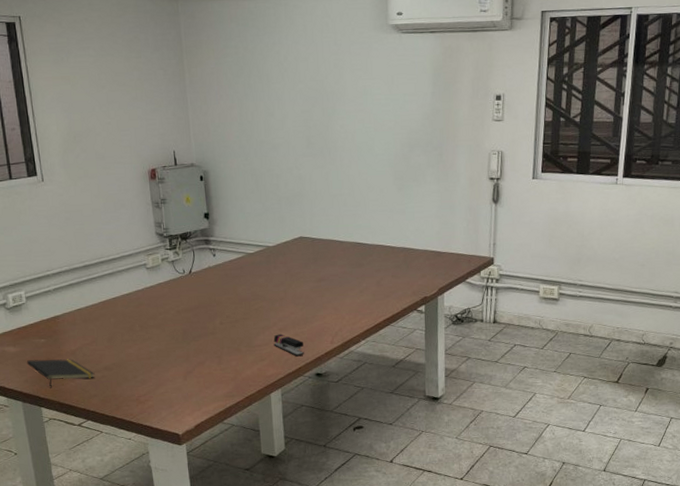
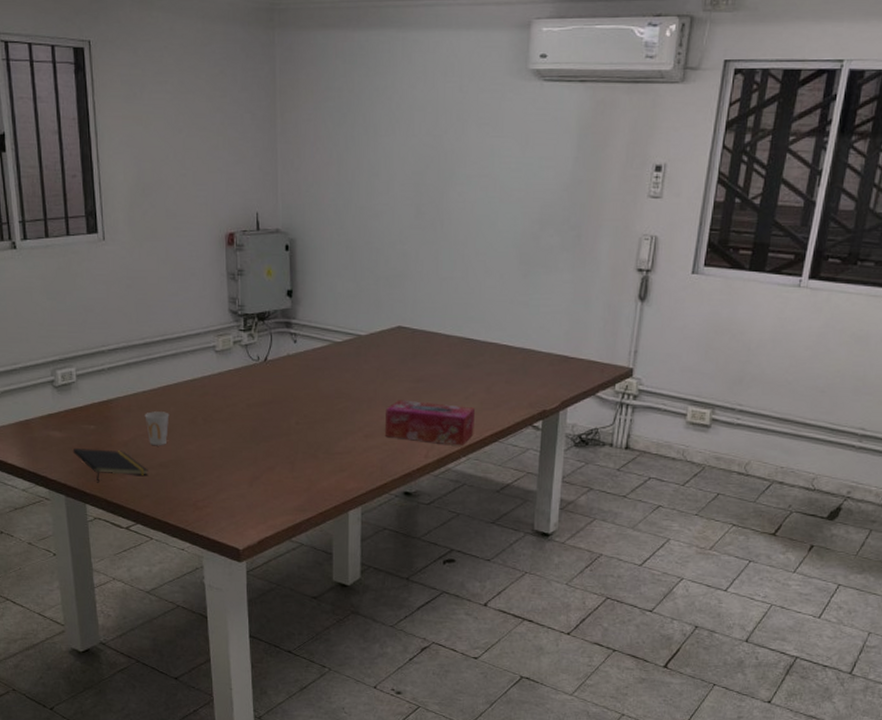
cup: none [88,322,110,353] -> present [144,411,170,446]
stapler: present [273,334,305,357] -> none [357,441,393,470]
tissue box: none [295,297,370,331] -> present [386,400,475,446]

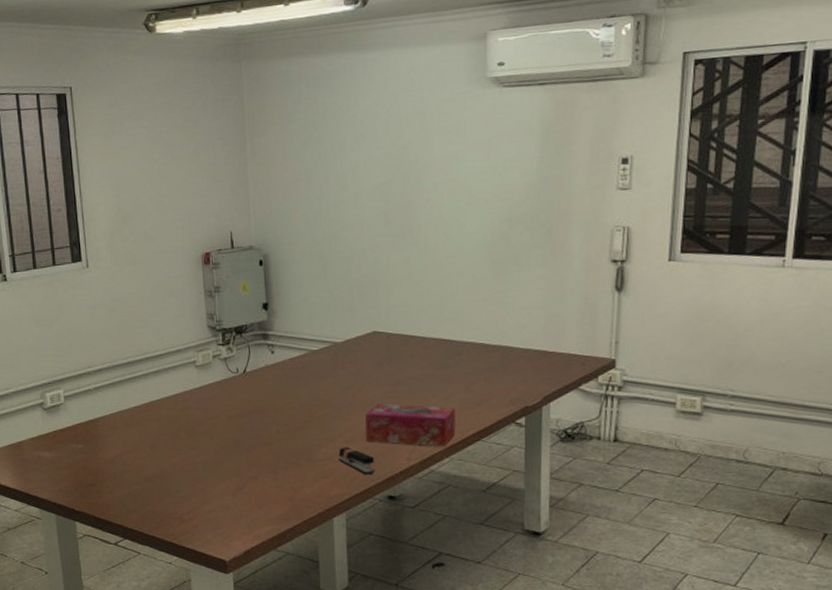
notepad: present [72,448,148,483] -> none [62,467,135,500]
cup: present [144,411,170,446] -> none [129,427,154,462]
stapler: none [357,441,393,470] -> present [338,447,376,475]

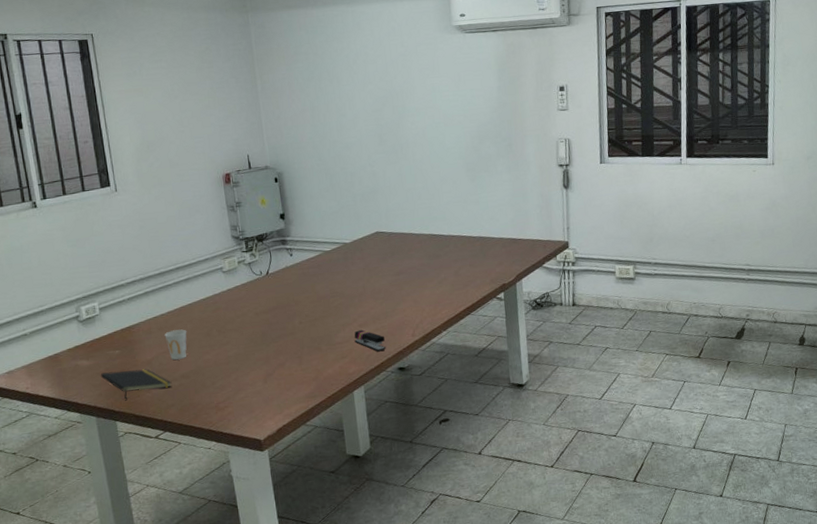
notepad: none [62,467,135,500] -> present [100,369,172,401]
cup: none [129,427,154,462] -> present [164,329,187,360]
tissue box: present [365,403,456,447] -> none [374,289,450,324]

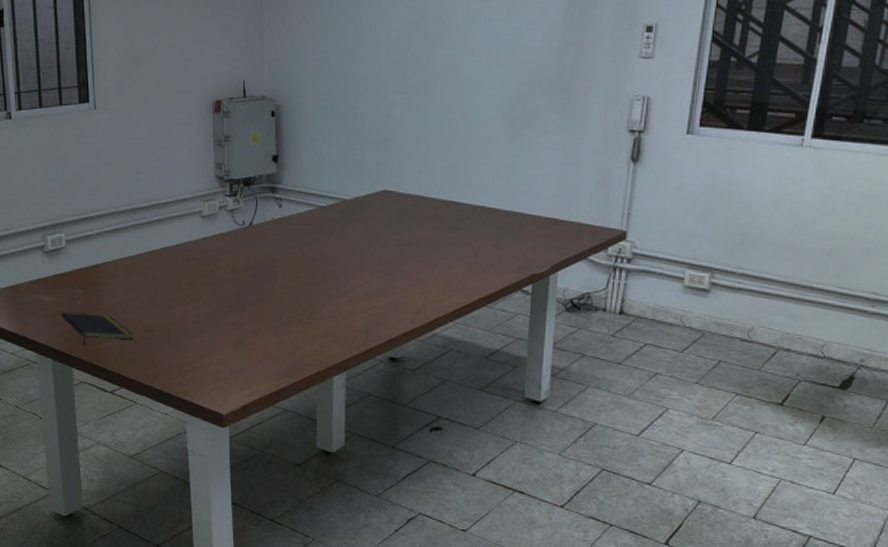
cup: present [164,329,187,360] -> none [131,276,155,311]
stapler: present [354,329,387,352] -> none [341,306,378,335]

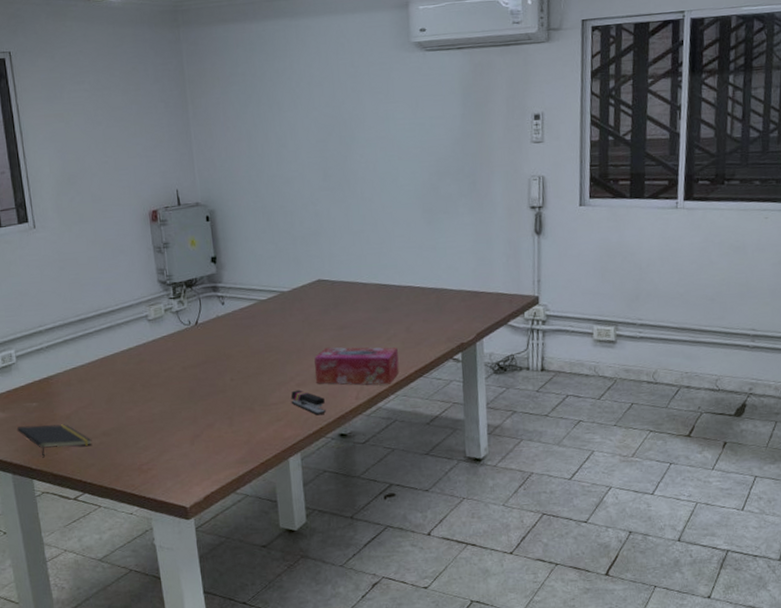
stapler: none [341,306,378,335] -> present [290,390,327,416]
tissue box: none [371,264,462,310] -> present [314,347,400,385]

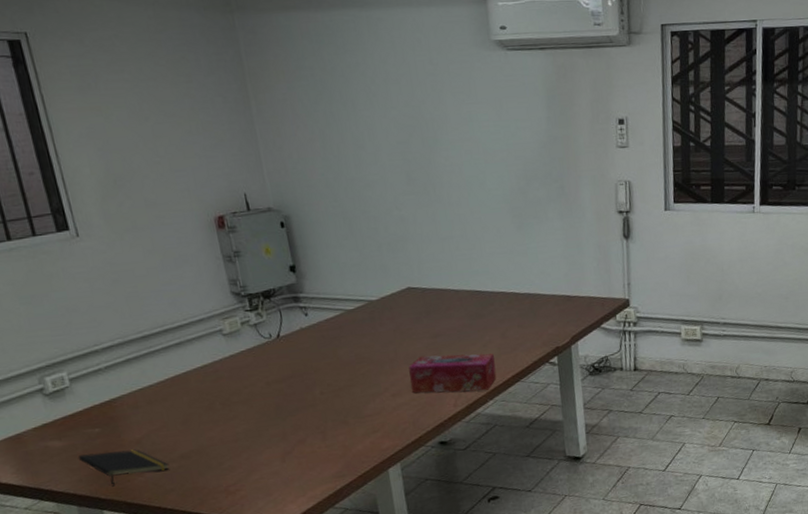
stapler: present [290,390,327,416] -> none [386,400,425,425]

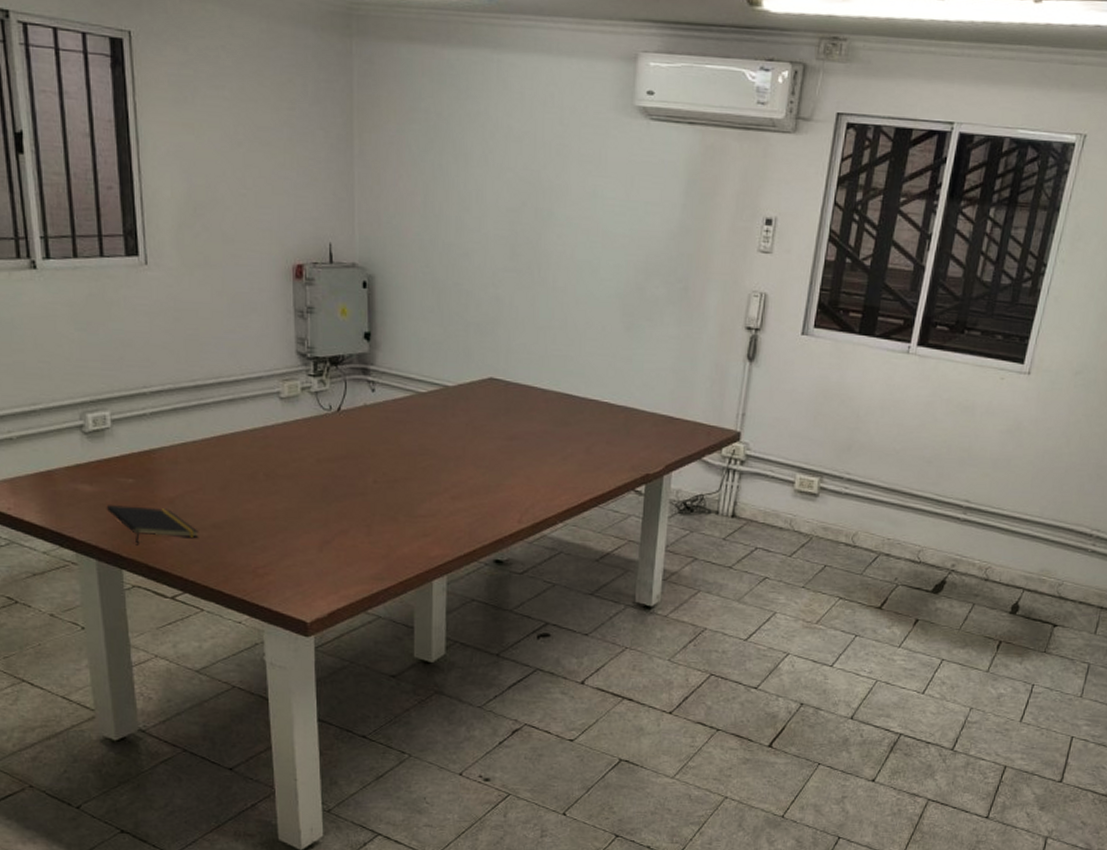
tissue box: present [409,353,497,394] -> none [475,458,573,511]

